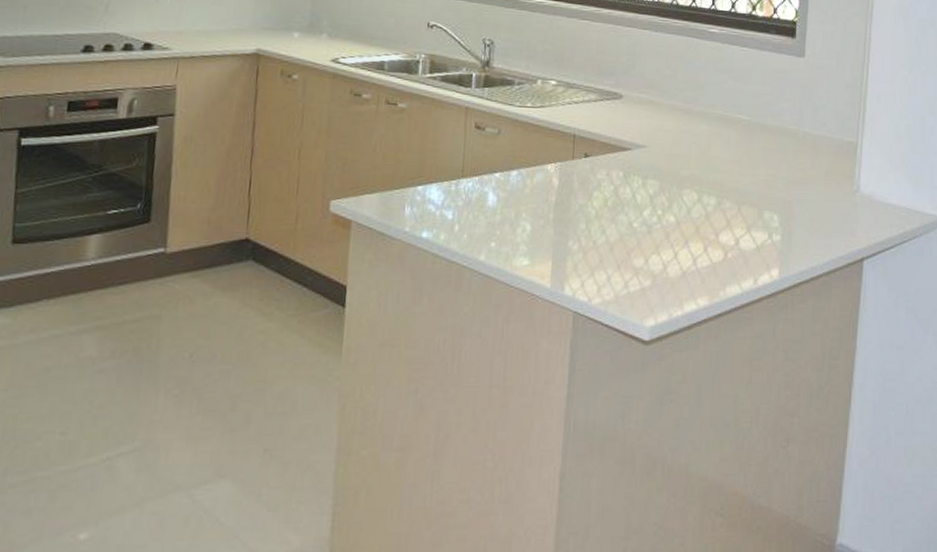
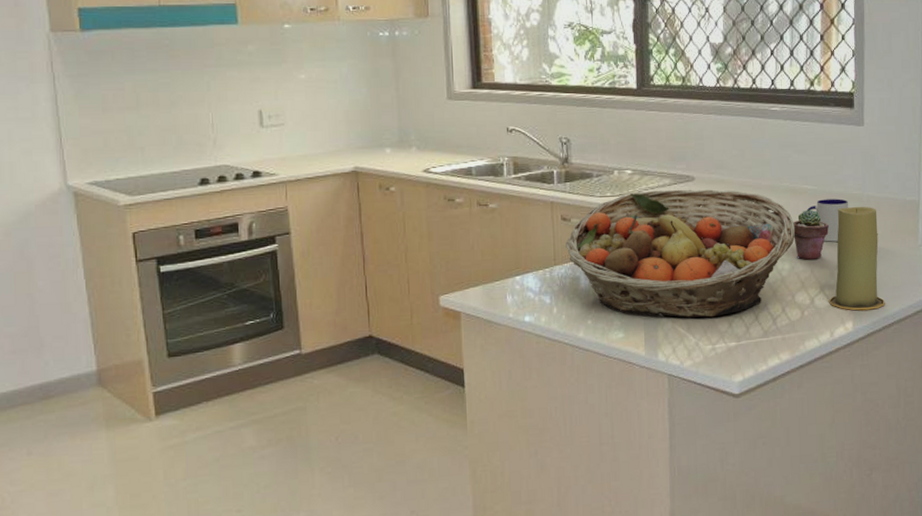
fruit basket: none [476,105,725,251] -> present [565,189,796,318]
potted succulent: none [722,141,760,197] -> present [793,209,829,260]
mug: none [738,131,784,179] -> present [806,199,849,242]
candle: none [754,142,815,258] -> present [828,206,885,311]

